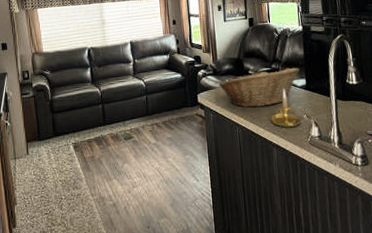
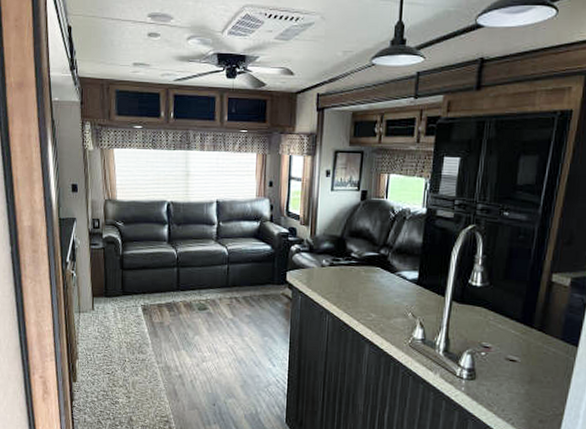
fruit basket: present [218,67,299,107] -> none [313,252,413,297]
candle holder: present [271,89,302,128] -> none [368,280,405,325]

